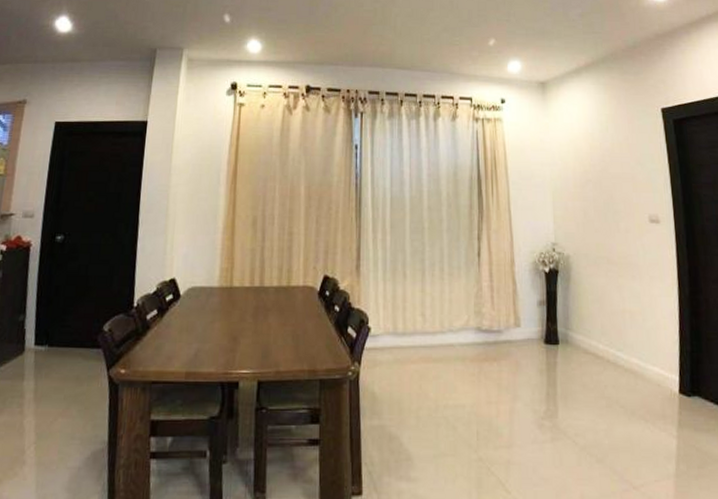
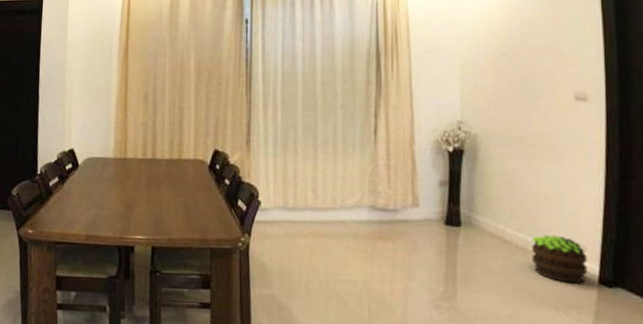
potted plant: none [621,349,670,395] -> present [532,234,588,284]

